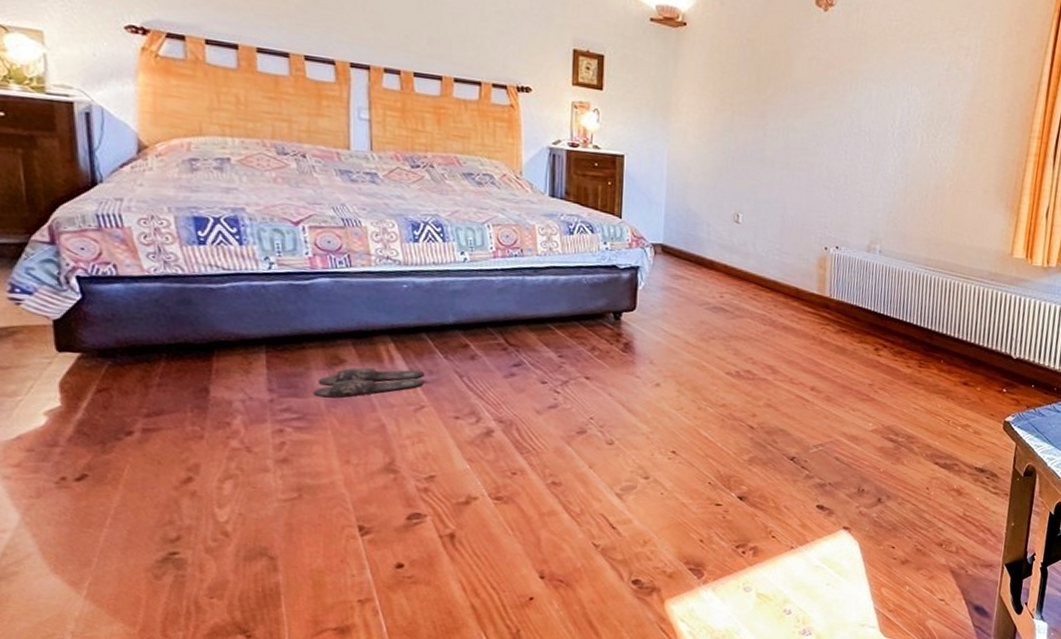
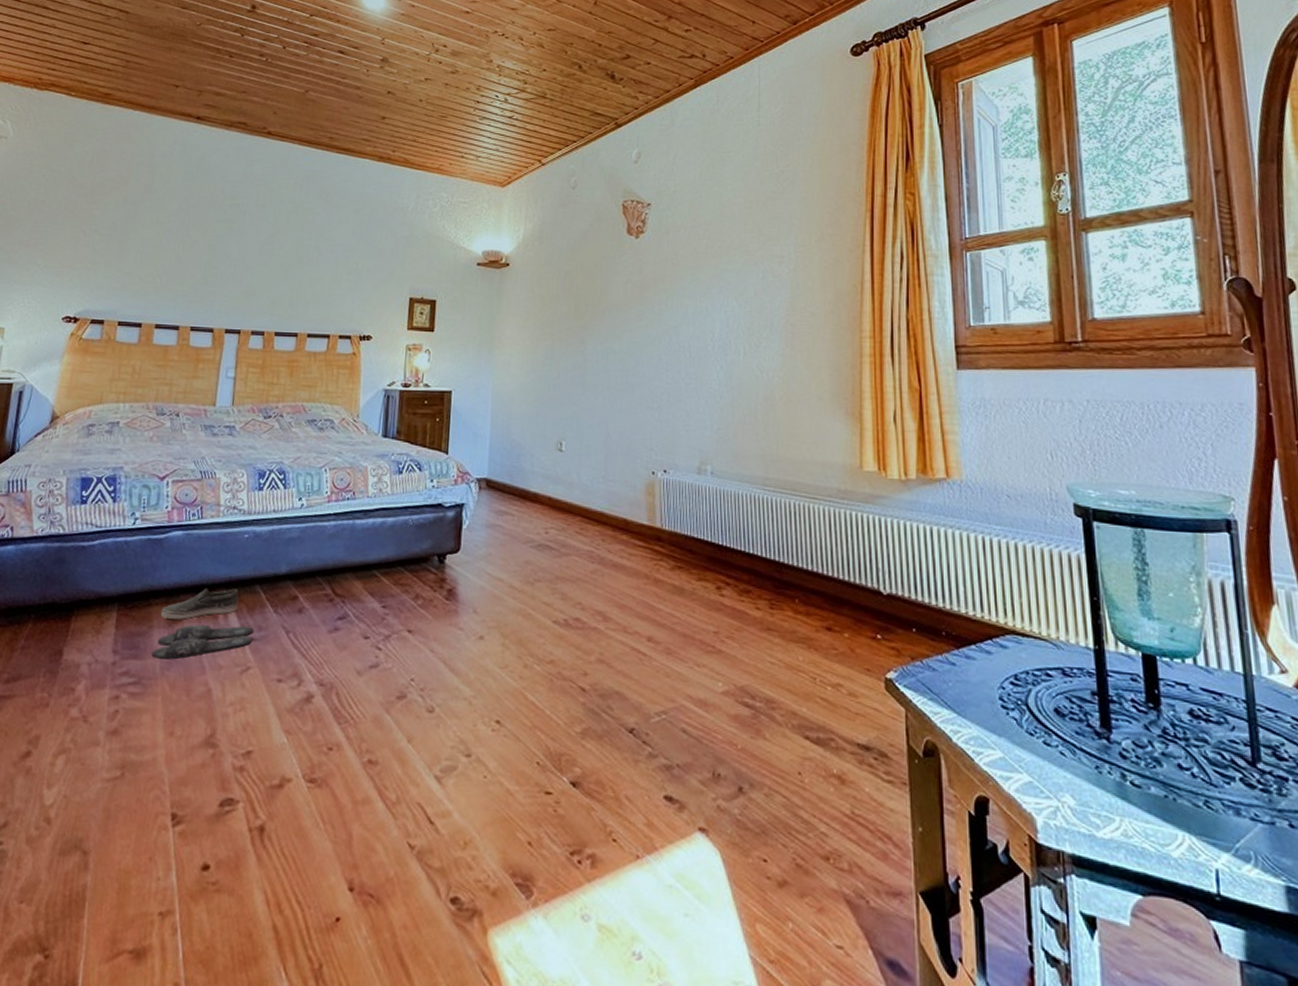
shoe: none [317,334,404,363] -> present [160,588,239,620]

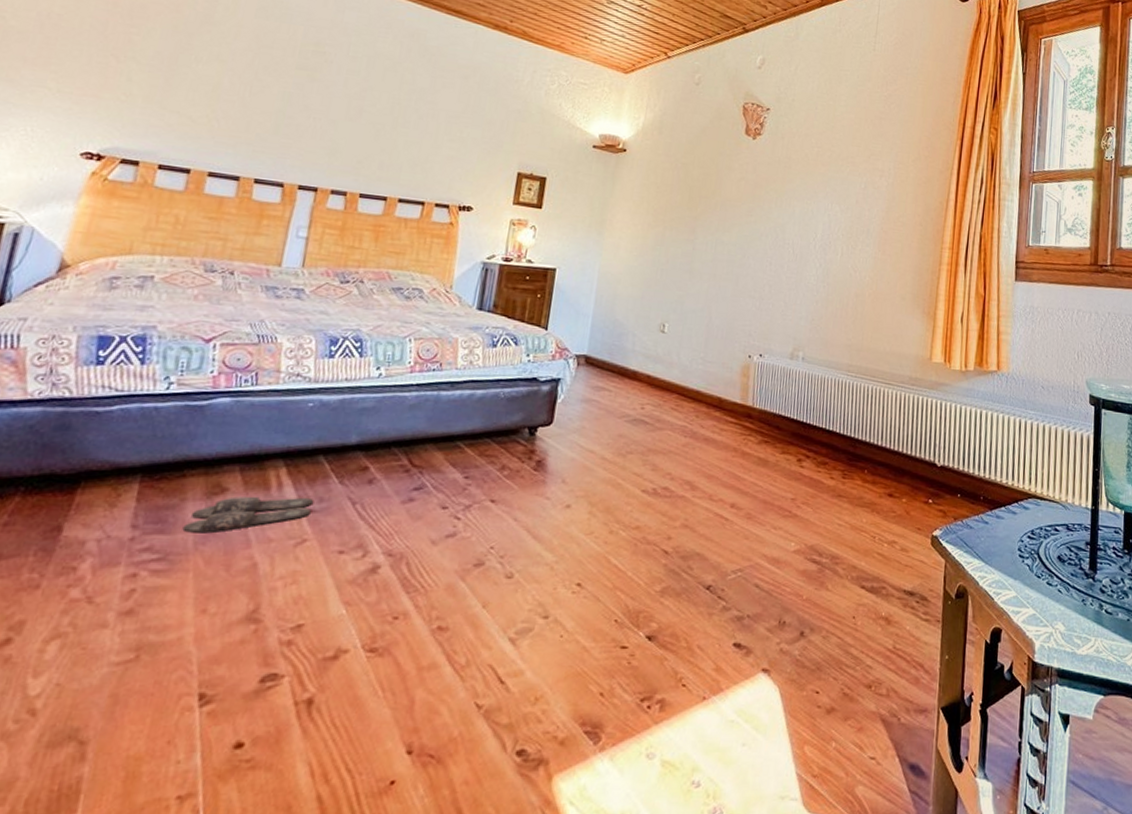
shoe: present [160,588,239,620] -> none [196,458,298,492]

